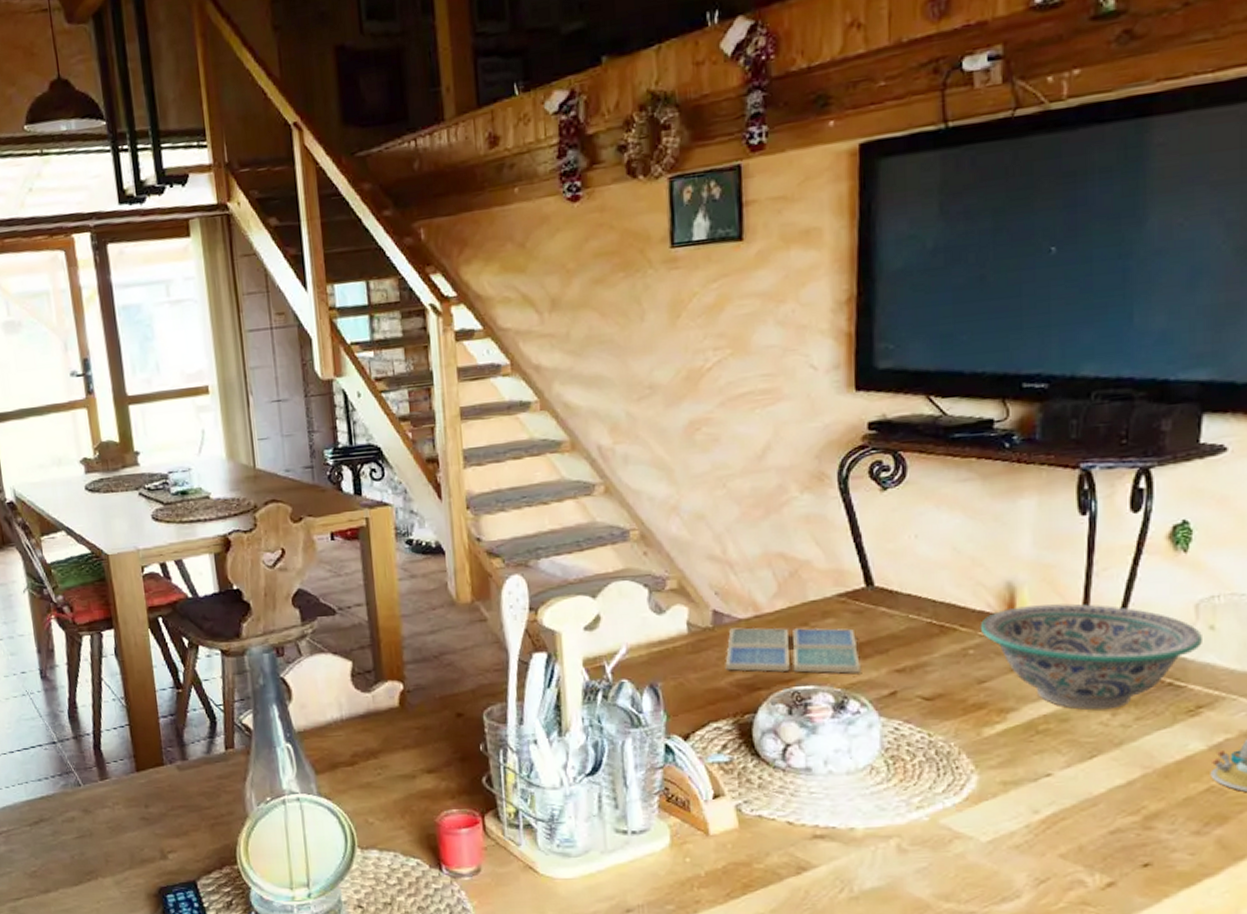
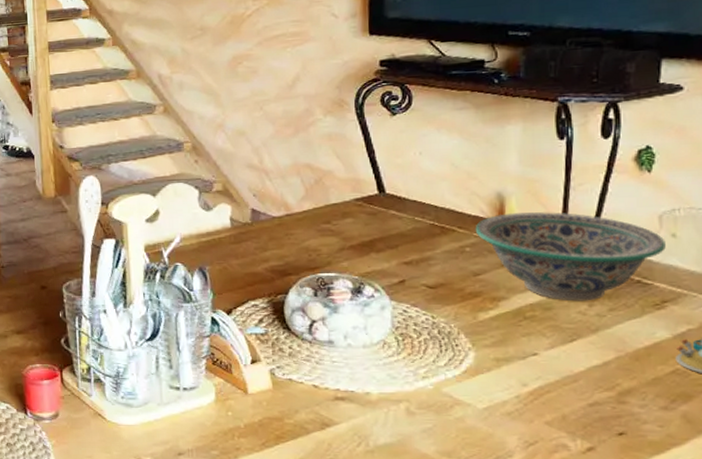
drink coaster: present [725,627,861,674] -> none [261,223,375,264]

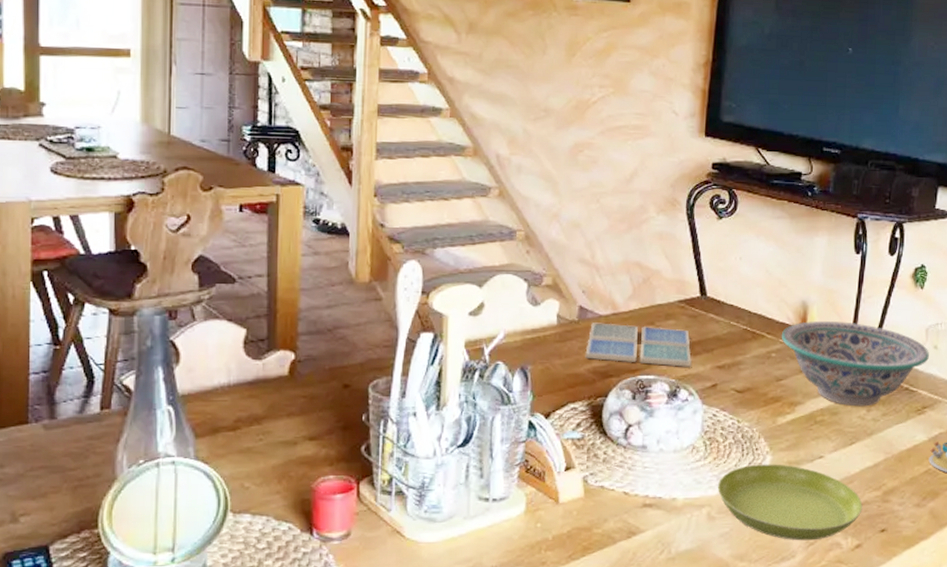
drink coaster: none [261,223,375,264] -> present [585,323,691,367]
saucer: none [414,360,592,441] -> present [717,464,863,541]

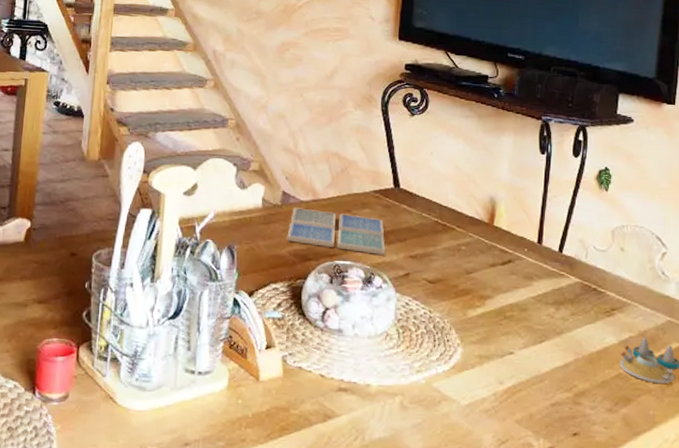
saucer: present [717,464,863,541] -> none [409,355,554,439]
decorative bowl: present [781,321,929,407] -> none [470,217,616,305]

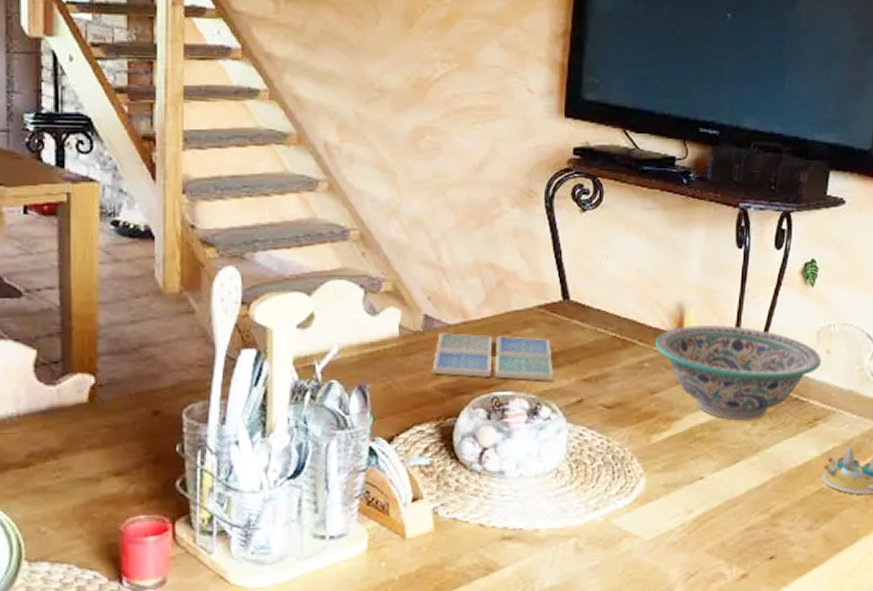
decorative bowl: none [470,217,616,305] -> present [654,325,821,421]

